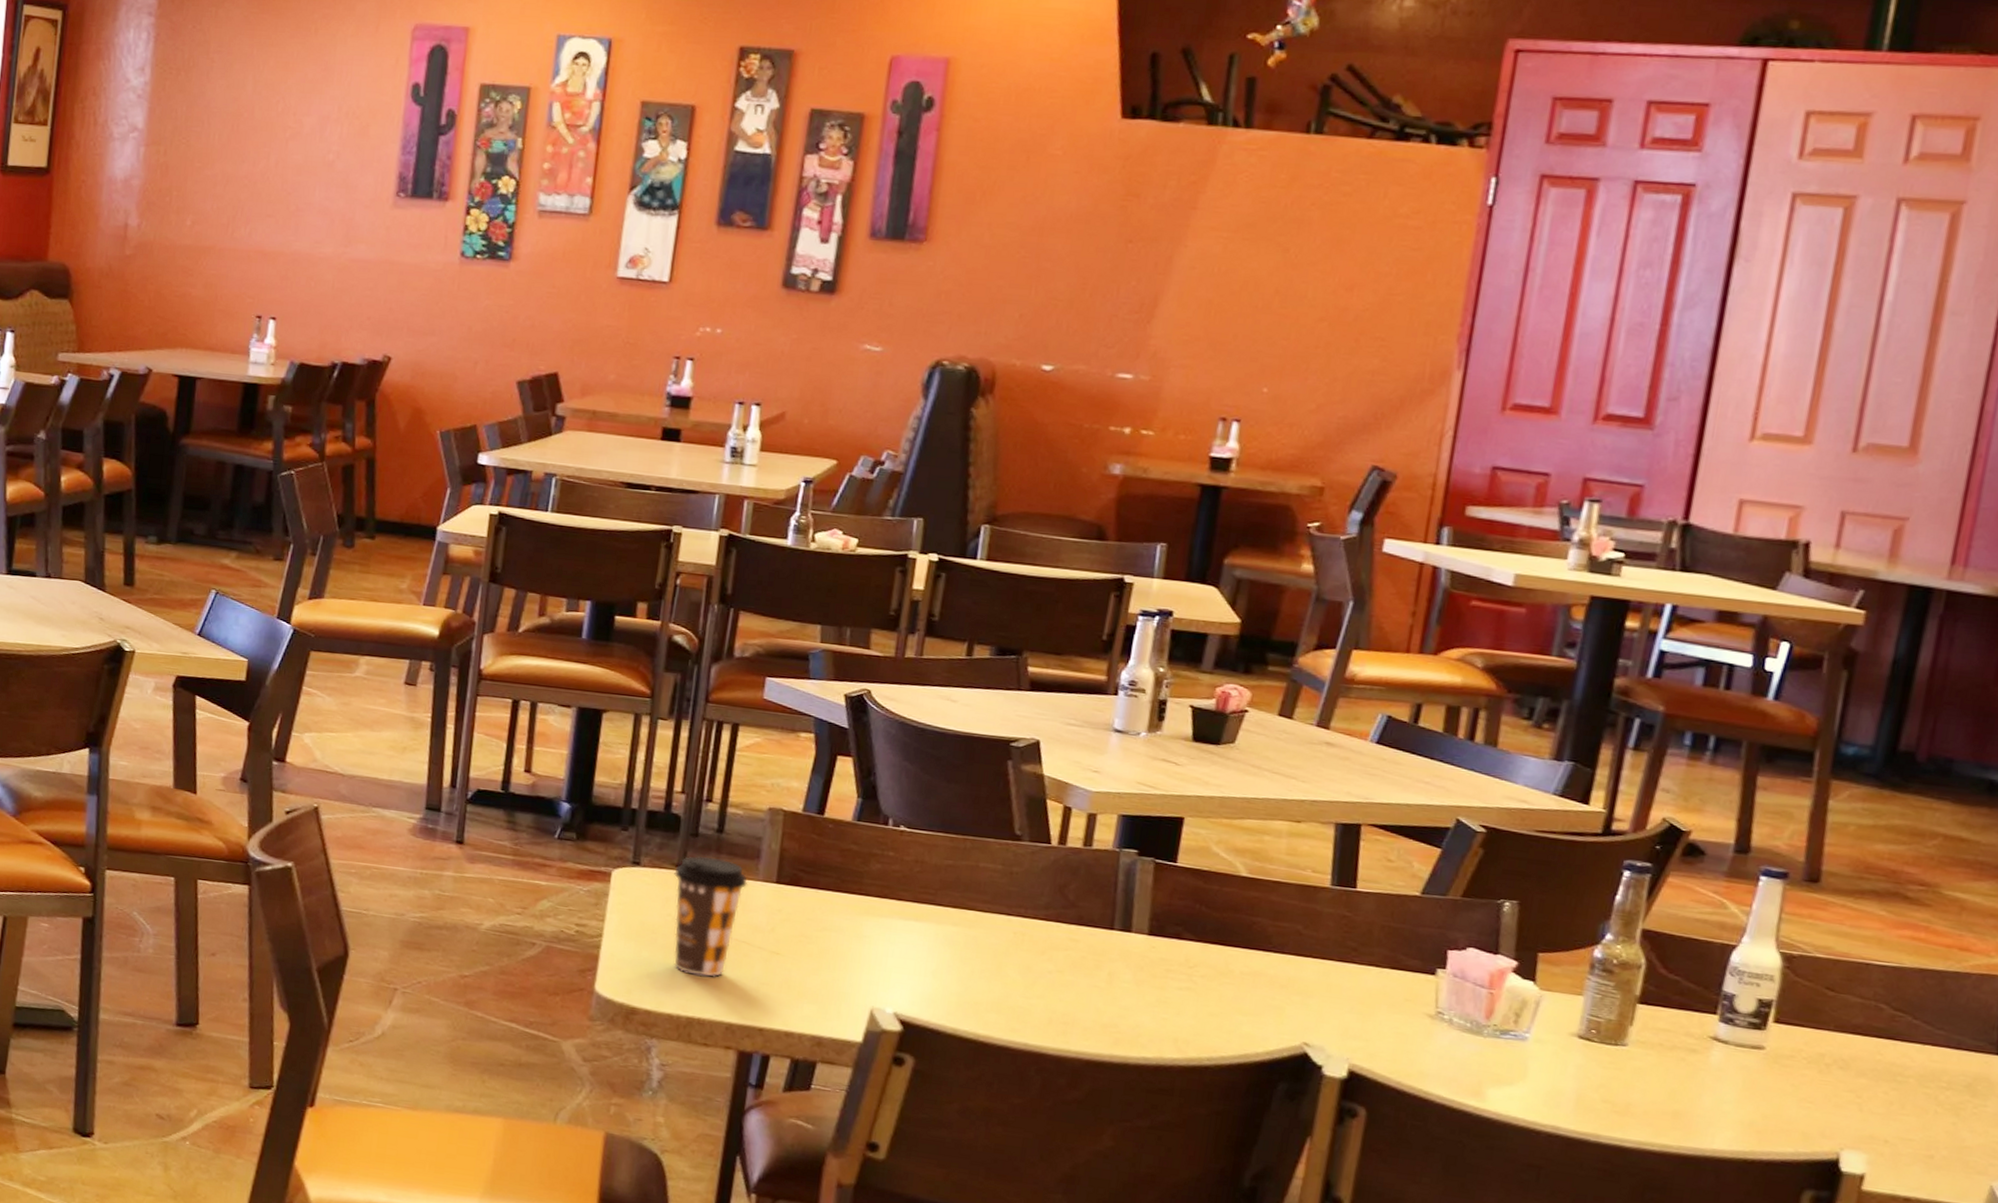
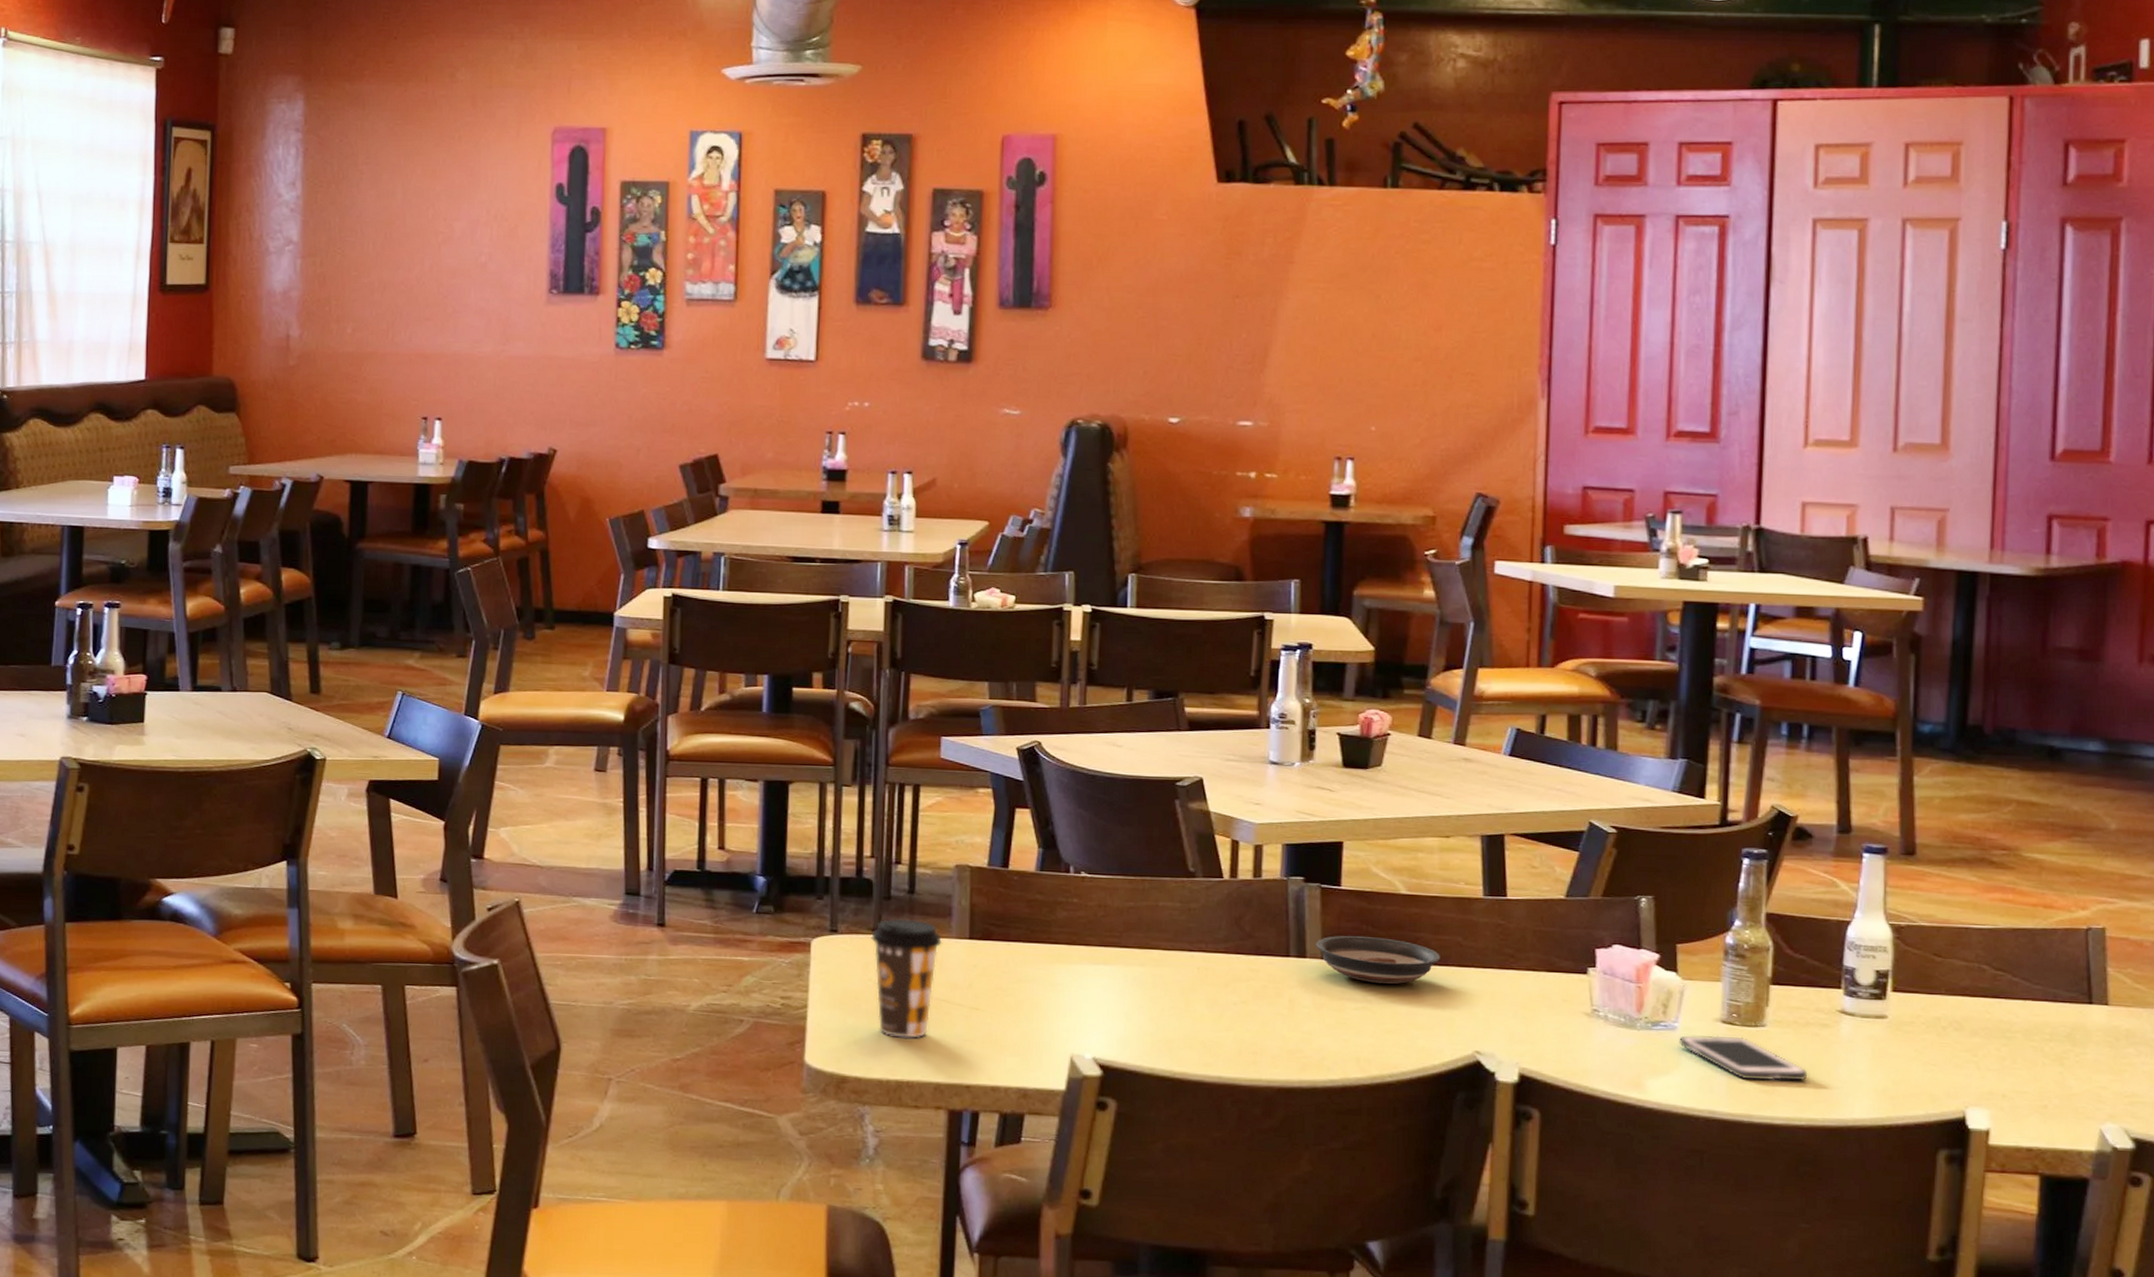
saucer: none [1143,912,1277,968] -> present [1316,935,1440,984]
cell phone: none [1528,1047,1667,1105] -> present [1679,1035,1807,1081]

